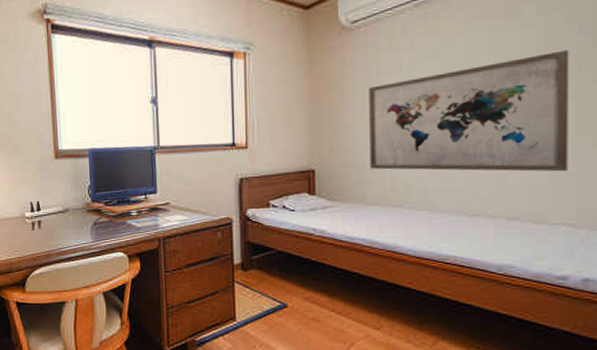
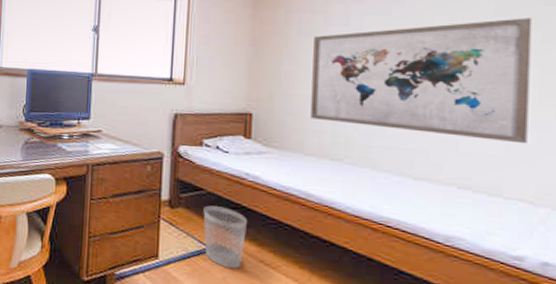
wastebasket: none [275,264,317,322] -> present [203,205,247,269]

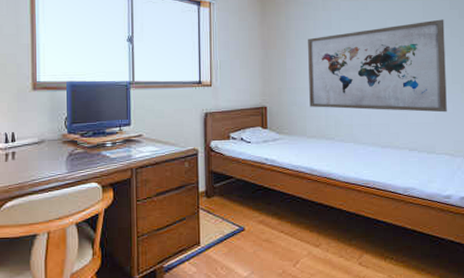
wastebasket: present [203,205,247,269] -> none [234,190,269,243]

